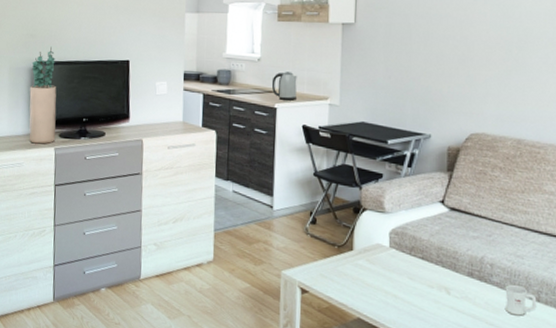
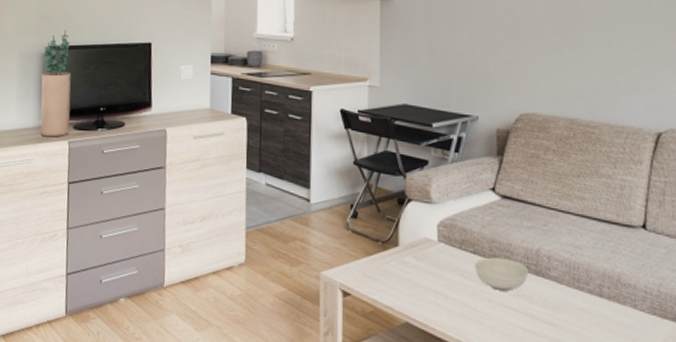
kettle: present [271,72,297,101] -> none [306,52,334,83]
bowl: none [423,263,474,294] -> present [475,257,530,291]
mug: present [504,284,537,316] -> none [564,278,599,314]

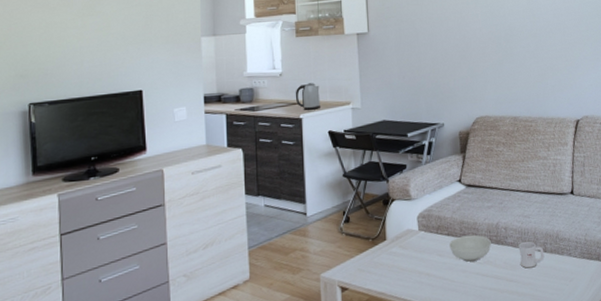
vase: present [40,29,72,138] -> none [22,85,59,194]
kettle: none [306,52,334,83] -> present [295,83,320,110]
mug: none [564,278,599,314] -> present [518,241,545,268]

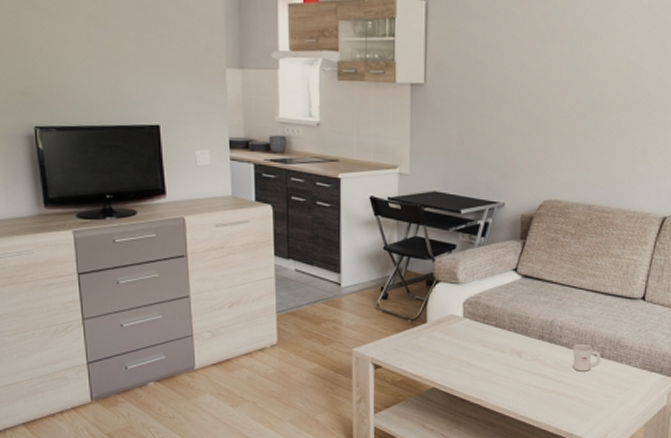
kettle: present [295,83,320,110] -> none [333,138,363,170]
bowl: present [449,234,492,262] -> none [496,329,544,357]

